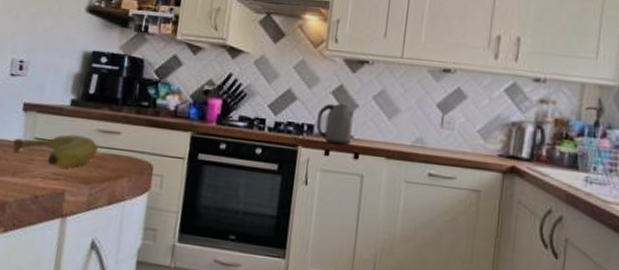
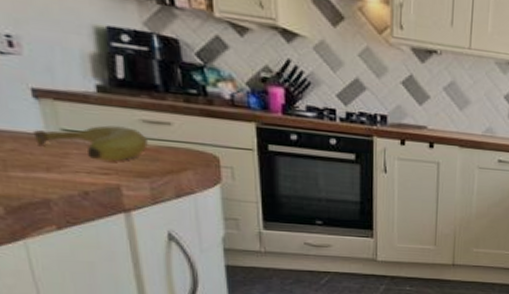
kettle: present [316,103,355,146] -> none [389,93,427,136]

